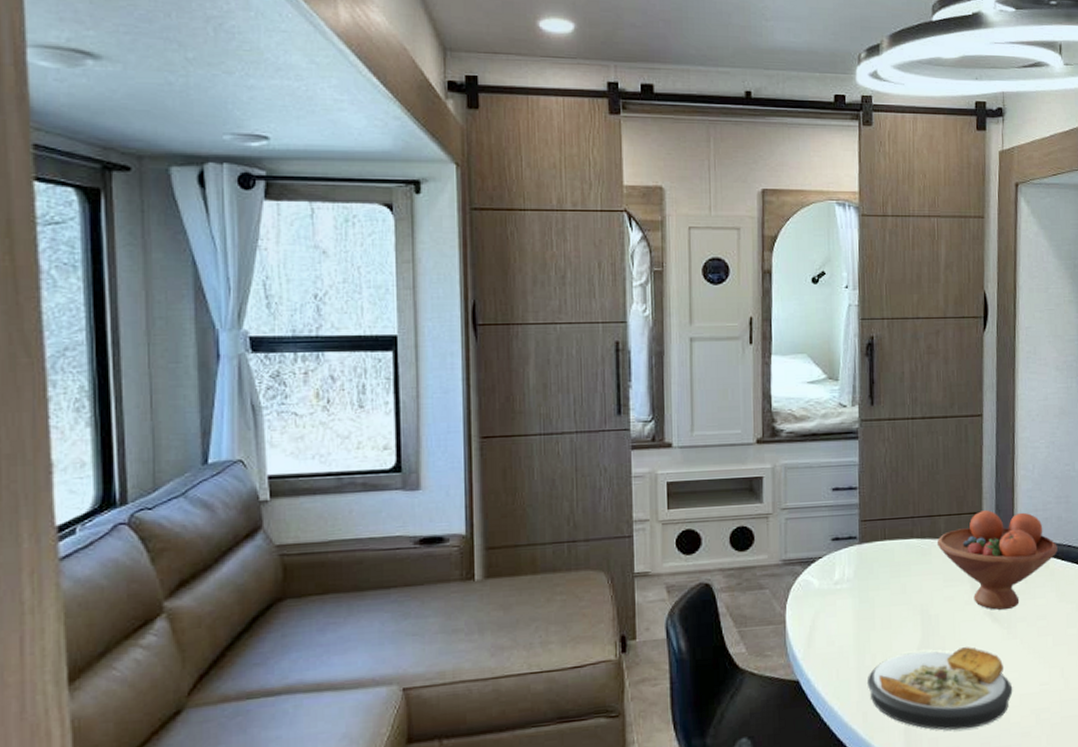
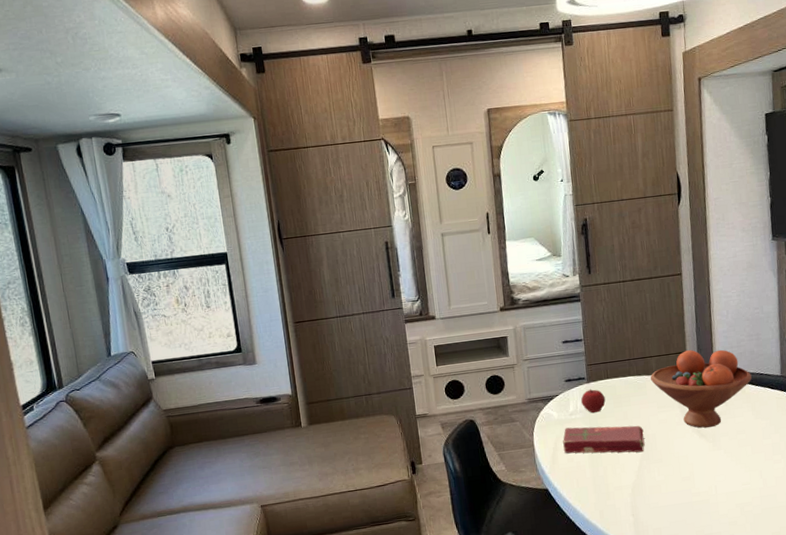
book: none [823,600,925,638] -> present [563,425,645,454]
apple: none [850,551,880,583] -> present [581,388,606,413]
plate: present [866,647,1013,731] -> none [601,457,720,522]

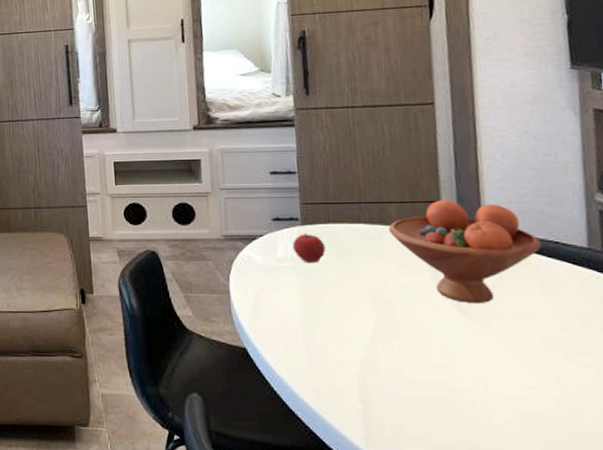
book: present [563,425,645,454] -> none [267,277,380,322]

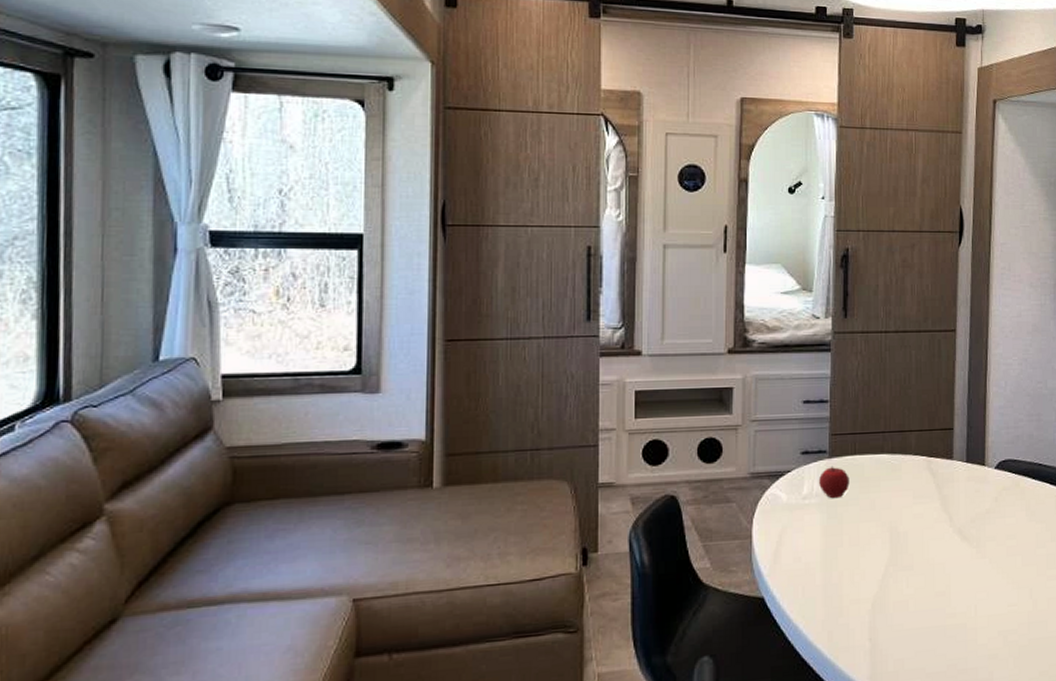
fruit bowl: present [389,200,541,303] -> none [908,427,1028,528]

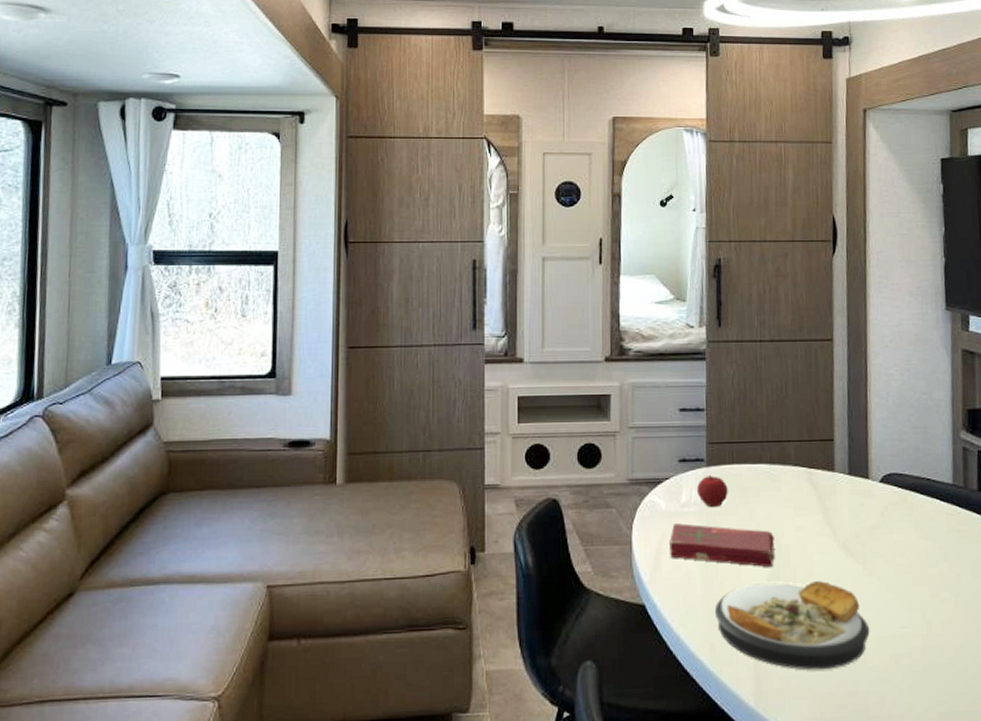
book: none [790,515,893,556] -> present [669,523,775,568]
plate: none [833,565,981,652] -> present [714,581,870,670]

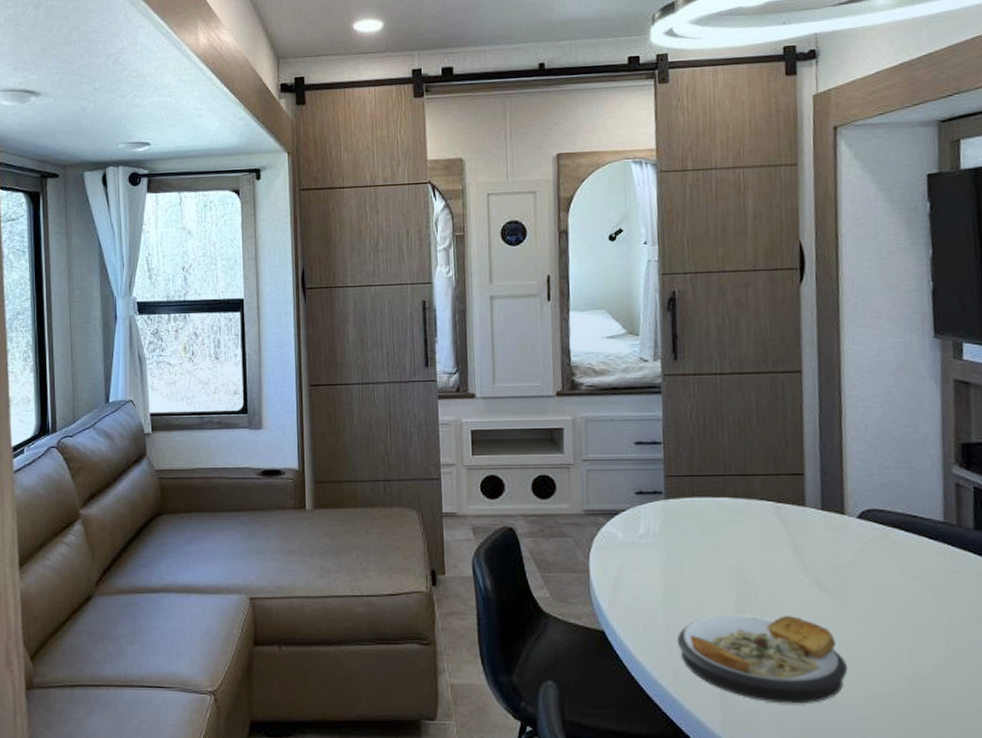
book: present [669,523,775,568] -> none [628,554,741,601]
apple: present [697,474,728,508] -> none [656,507,689,540]

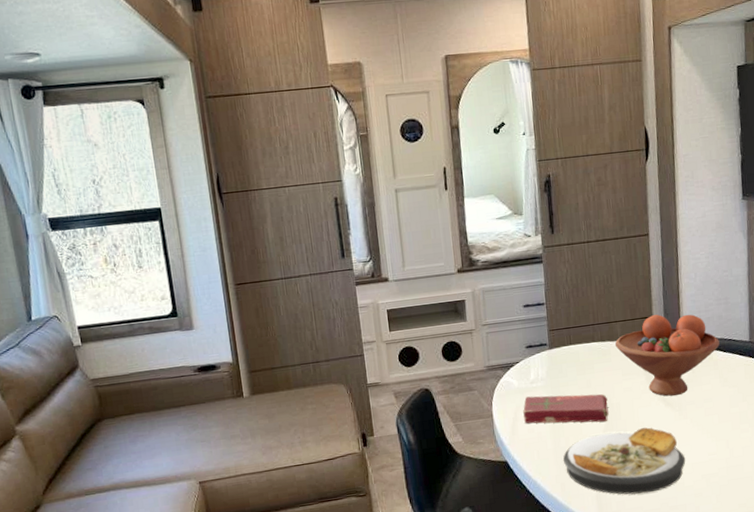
book: none [628,554,741,601] -> present [523,394,609,424]
fruit bowl: none [753,472,900,579] -> present [615,314,720,396]

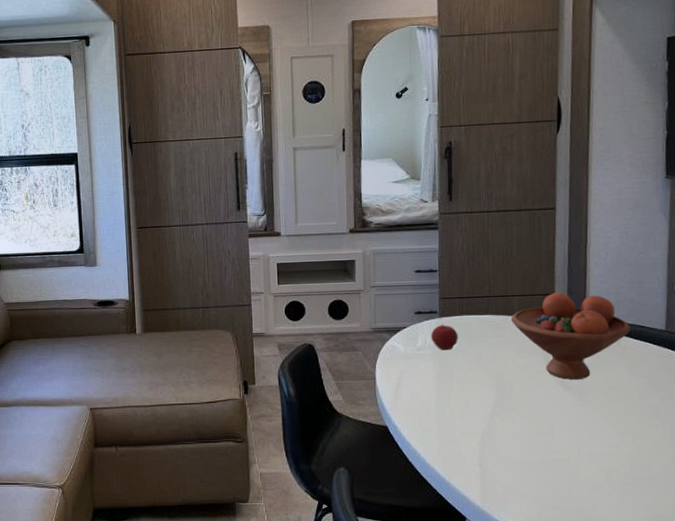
book: present [523,394,609,424] -> none [408,363,500,399]
apple: none [543,355,568,381] -> present [431,324,458,351]
plate: present [562,427,686,495] -> none [446,410,584,479]

